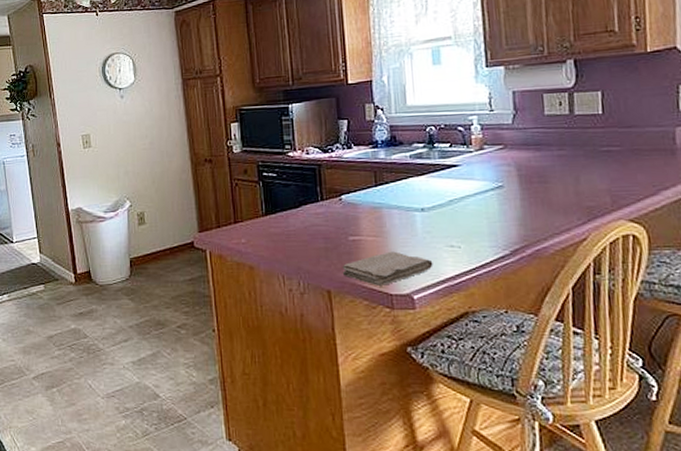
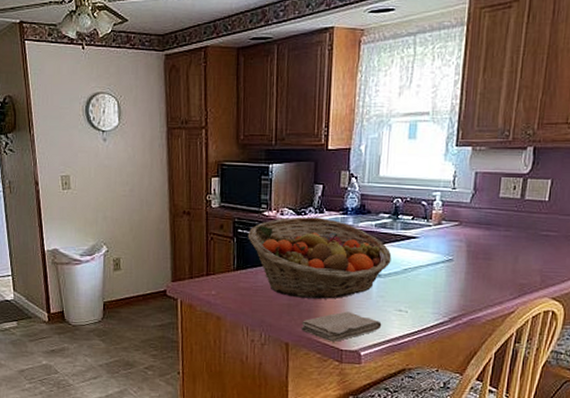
fruit basket: none [273,153,434,240] -> present [247,217,392,299]

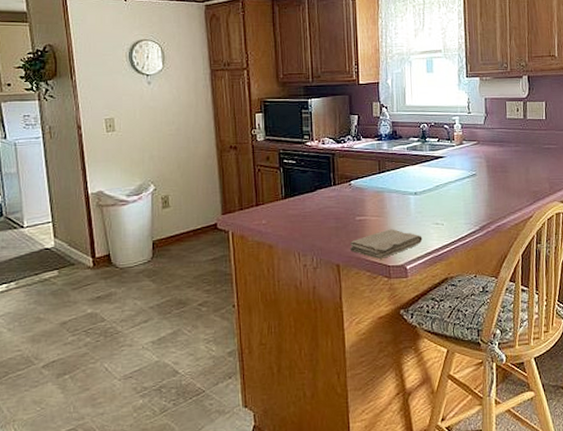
fruit basket: present [247,217,392,299] -> none [293,144,424,220]

